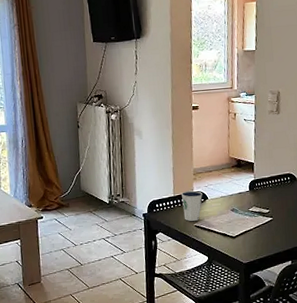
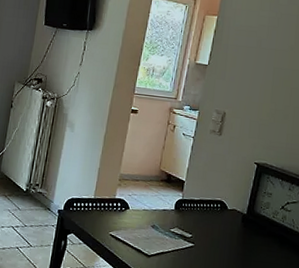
dixie cup: present [181,190,203,221] -> none [100,195,124,229]

